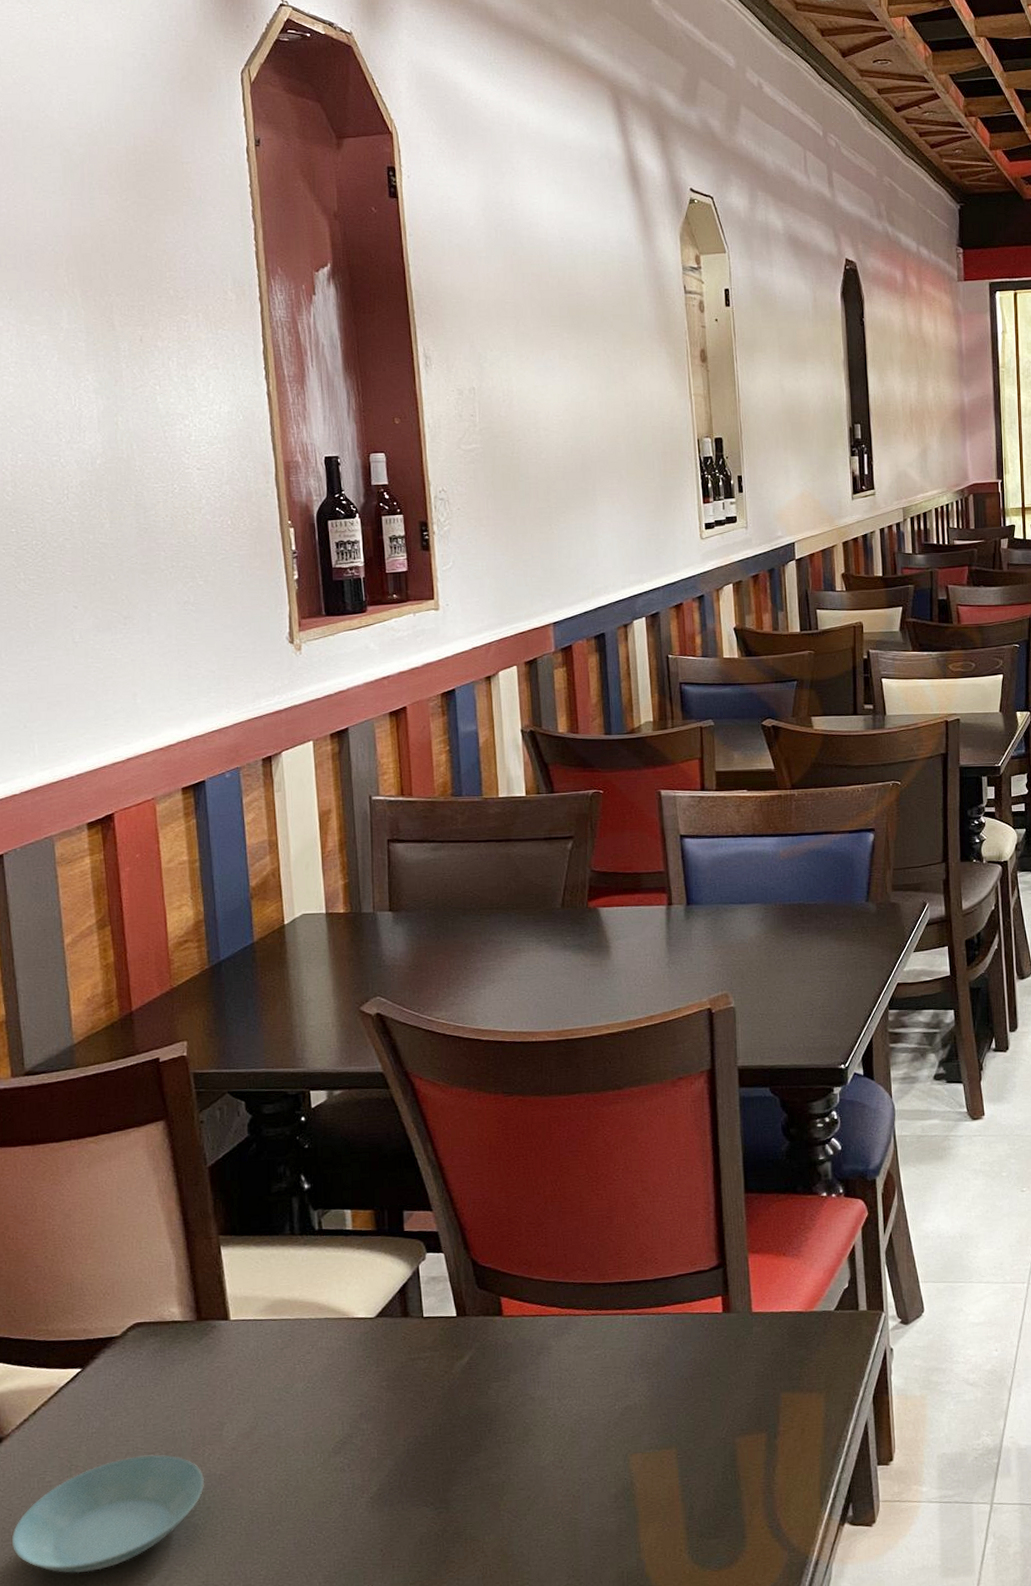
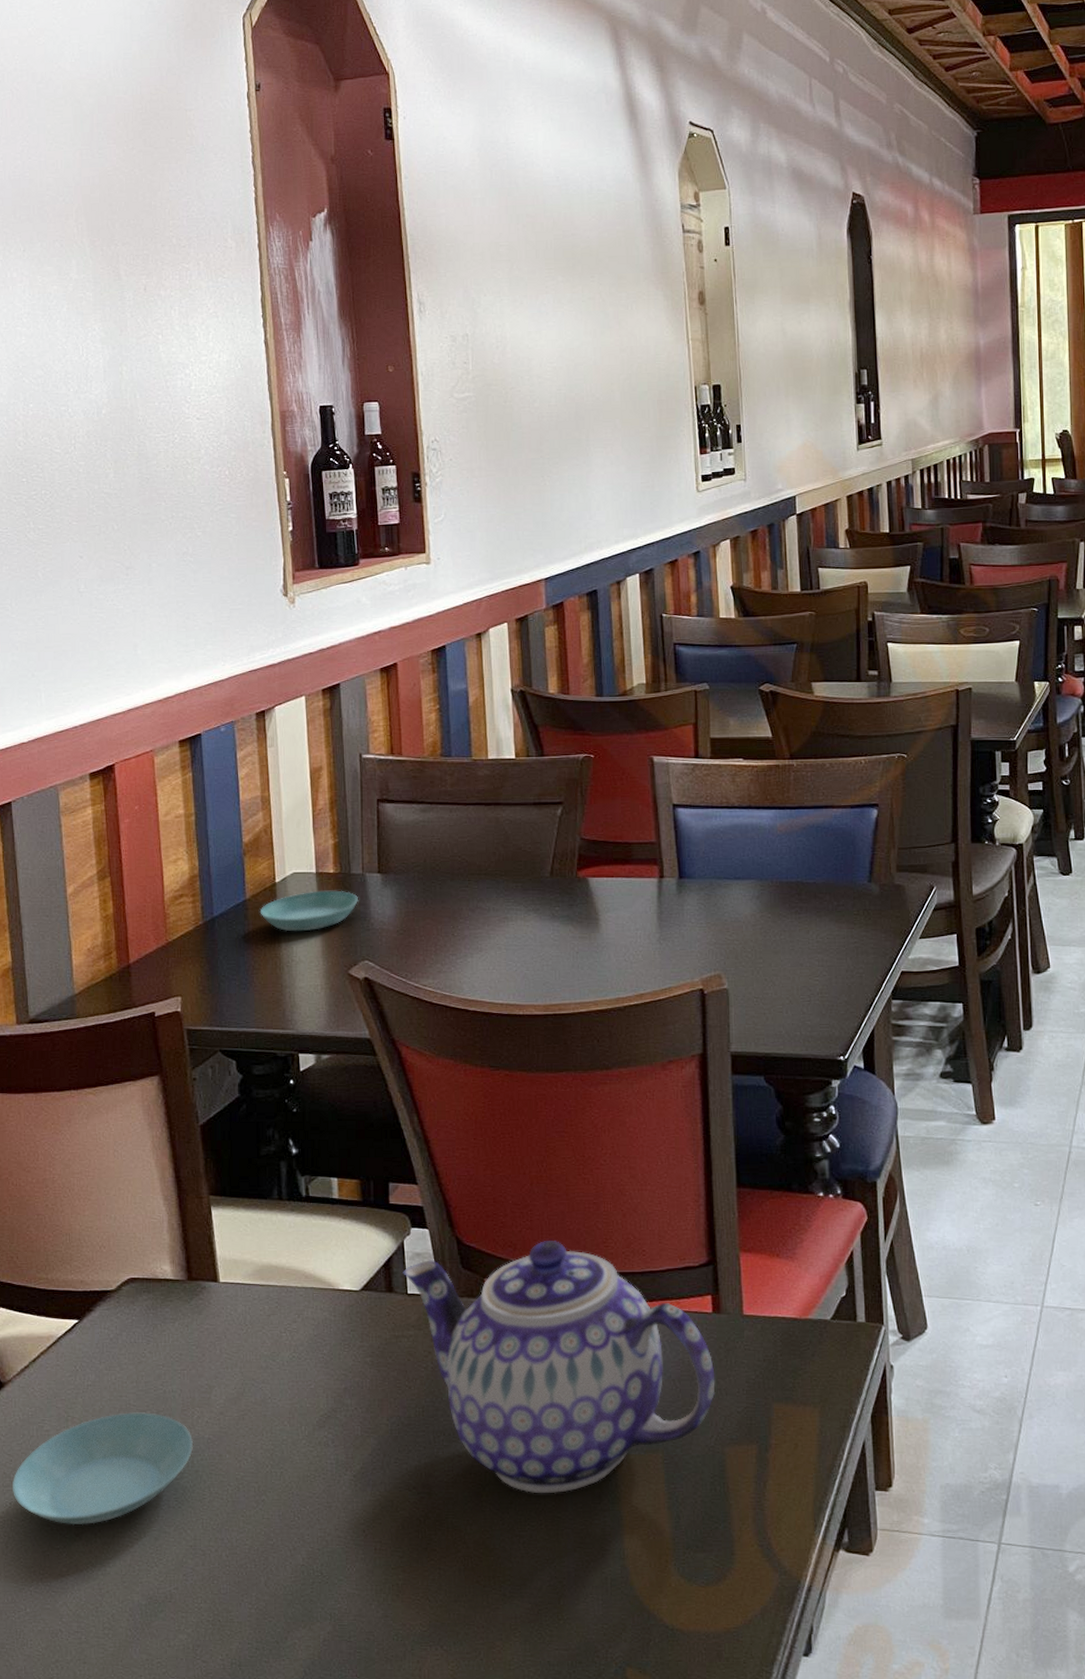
saucer: none [268,929,370,973] -> present [260,890,359,932]
teapot: none [418,1255,726,1498] -> present [403,1241,716,1494]

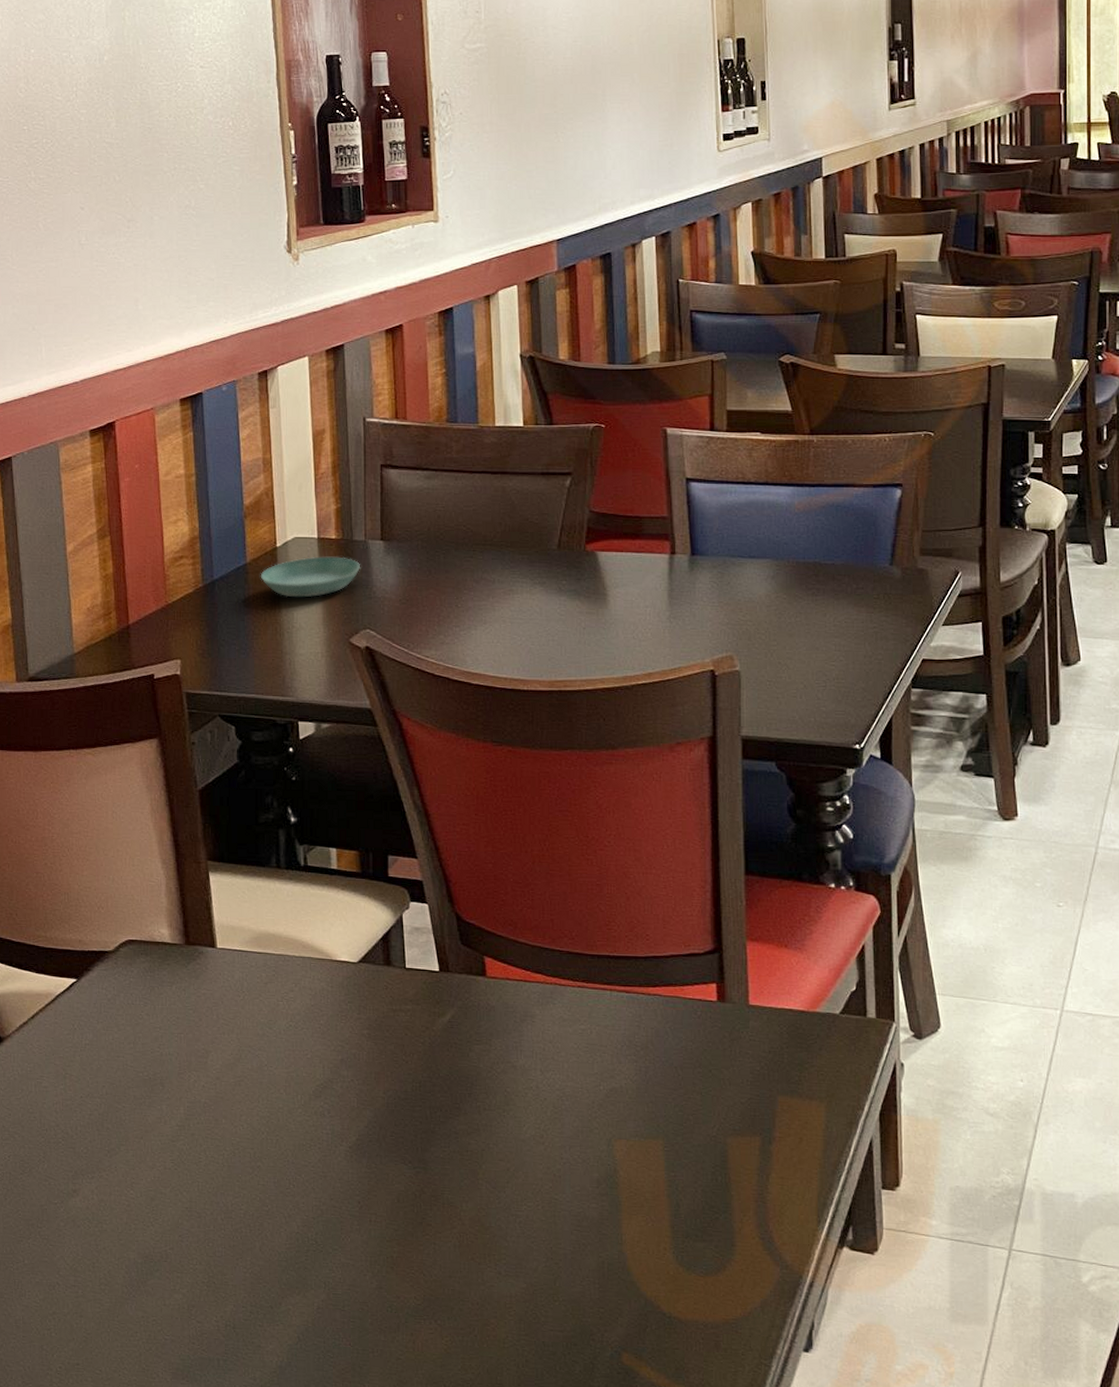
saucer: present [12,1412,194,1526] -> none [11,1073,190,1182]
teapot: present [403,1241,716,1494] -> none [401,921,719,1176]

